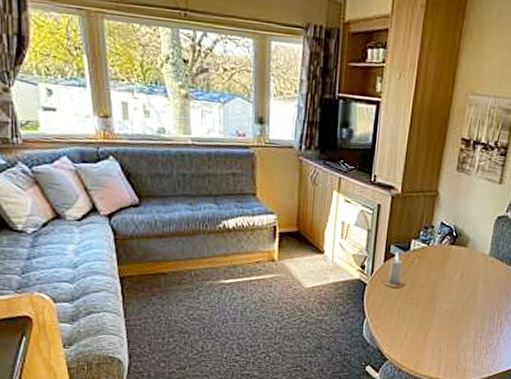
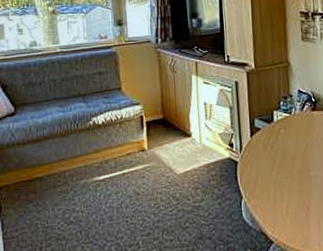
candle: present [382,252,407,288] -> none [252,125,277,162]

